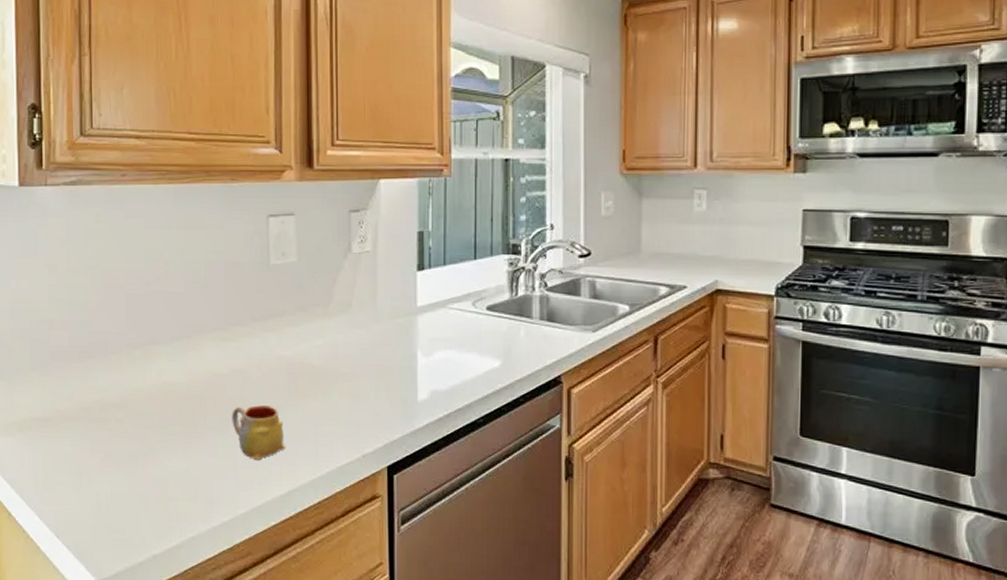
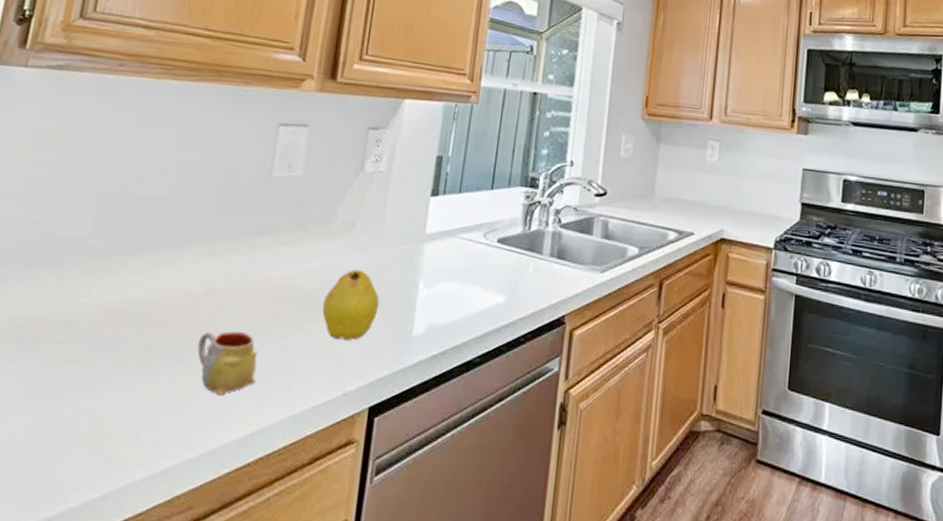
fruit: none [333,344,383,409] -> present [322,269,379,341]

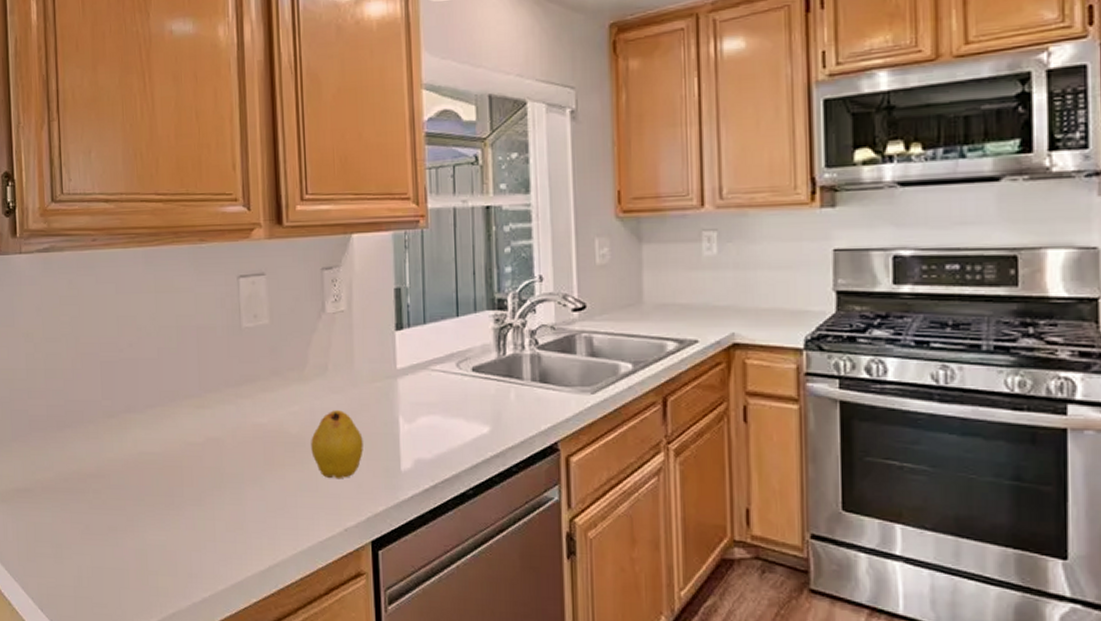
mug: present [197,331,258,396] -> none [208,475,265,534]

